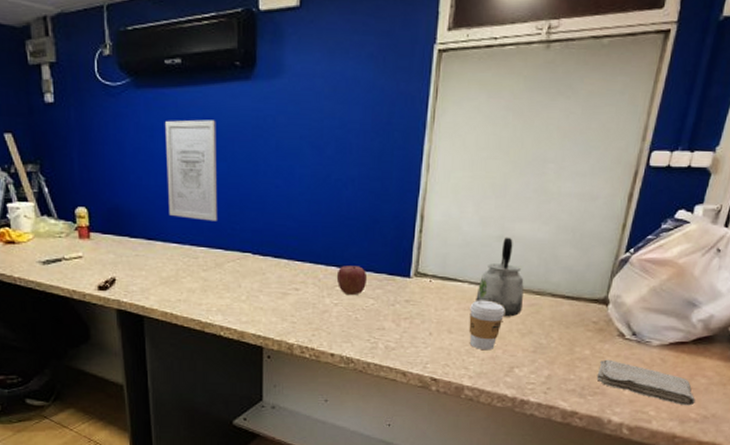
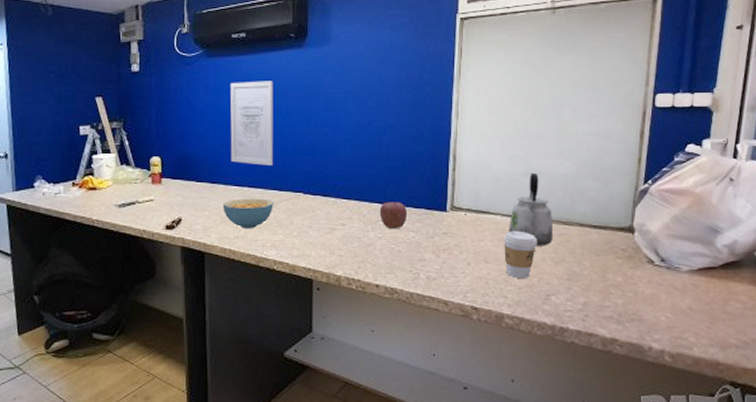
cereal bowl: none [161,257,219,291] -> present [222,198,274,228]
washcloth: present [596,359,695,406] -> none [632,285,733,331]

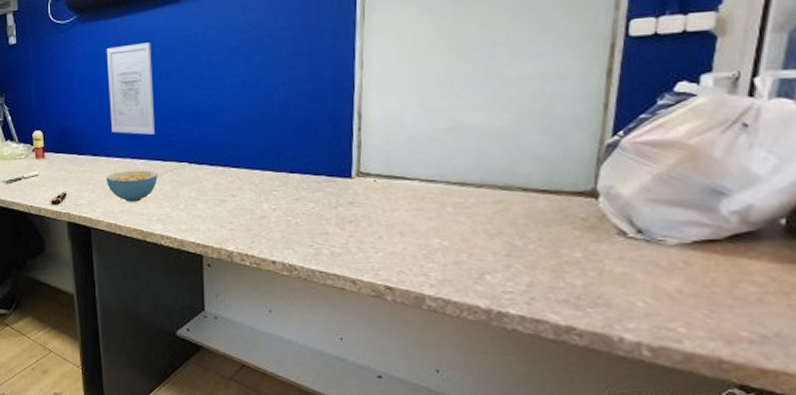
apple: present [379,202,408,229] -> none [273,169,306,200]
coffee cup: present [504,231,537,278] -> none [423,198,467,253]
kettle: present [509,172,553,246] -> none [429,128,487,216]

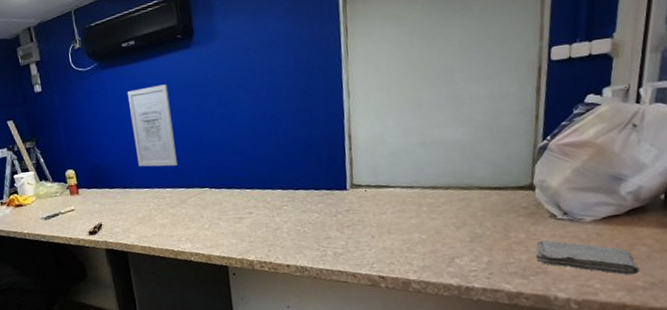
cereal bowl: present [105,170,158,202] -> none [137,197,184,227]
washcloth: none [595,263,745,322] -> present [535,240,640,276]

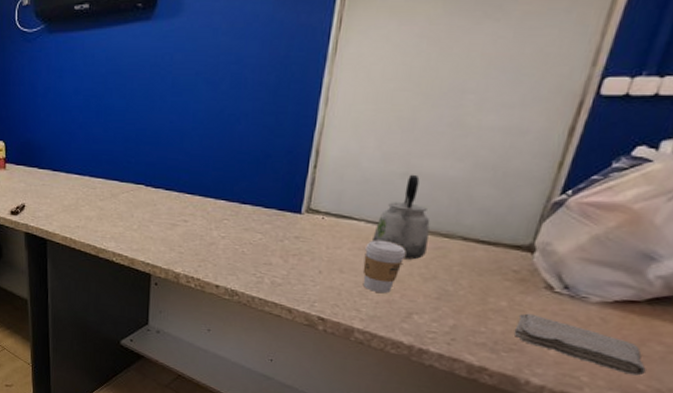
wall art: present [127,84,177,167] -> none [72,60,118,155]
coffee cup: none [405,200,438,245] -> present [362,240,407,293]
kettle: none [409,142,453,214] -> present [373,174,430,260]

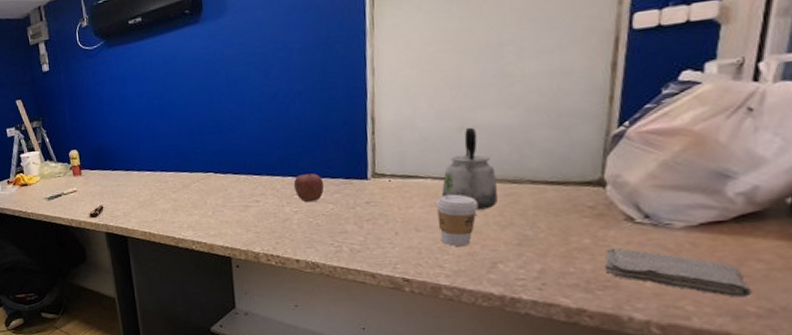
apple: none [225,199,257,230] -> present [293,173,325,203]

